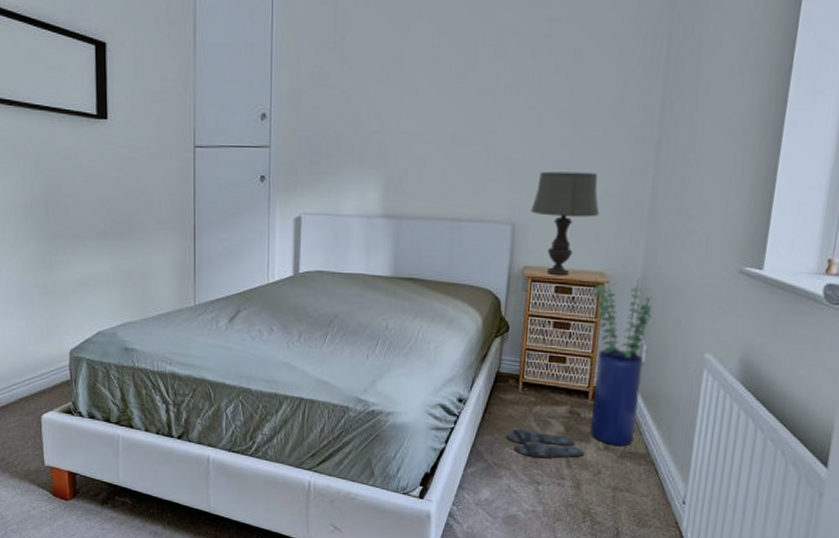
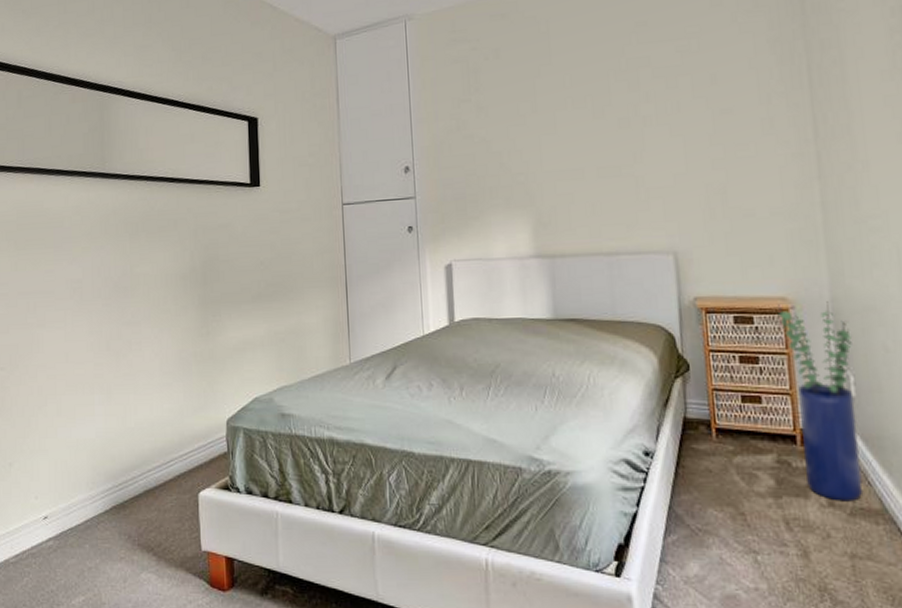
slippers: present [506,428,584,459] -> none [707,484,805,520]
table lamp: present [530,171,600,276] -> none [691,192,768,305]

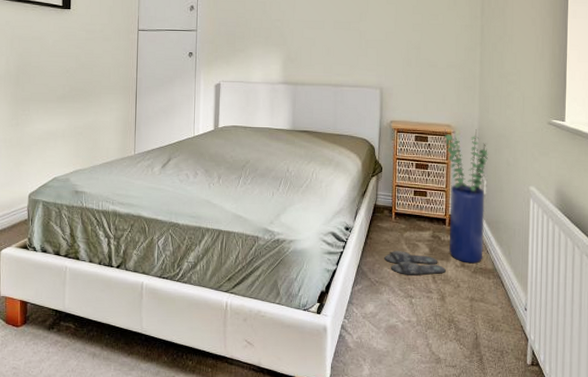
slippers: none [707,484,805,520] -> present [384,251,446,276]

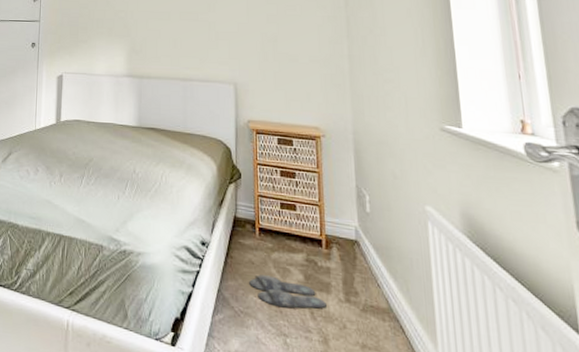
vase: present [442,129,488,264] -> none [310,132,374,300]

